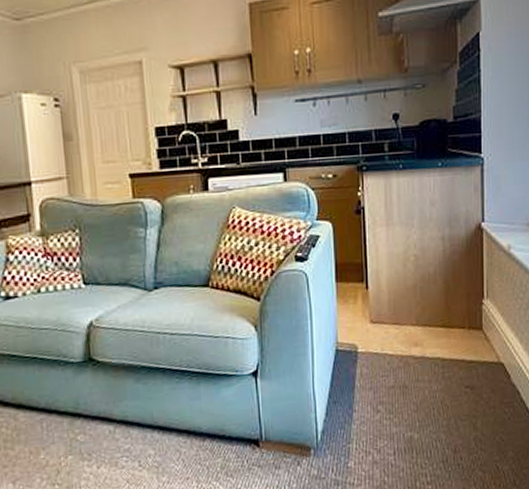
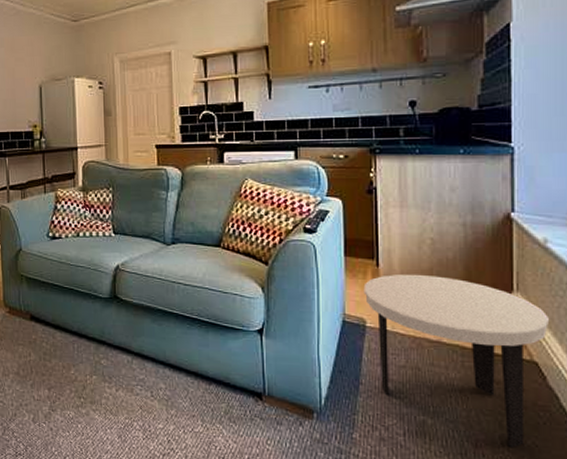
side table: none [354,292,513,447] -> present [363,273,550,448]

